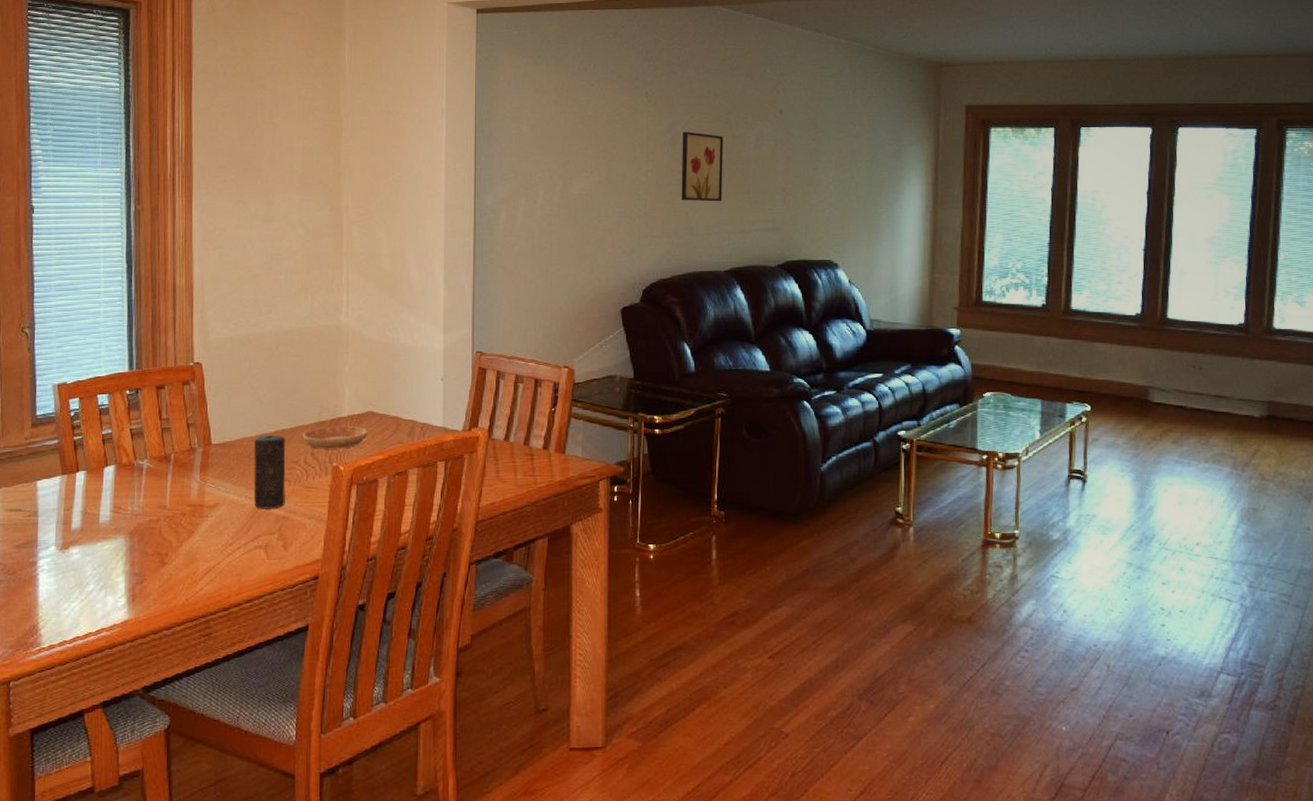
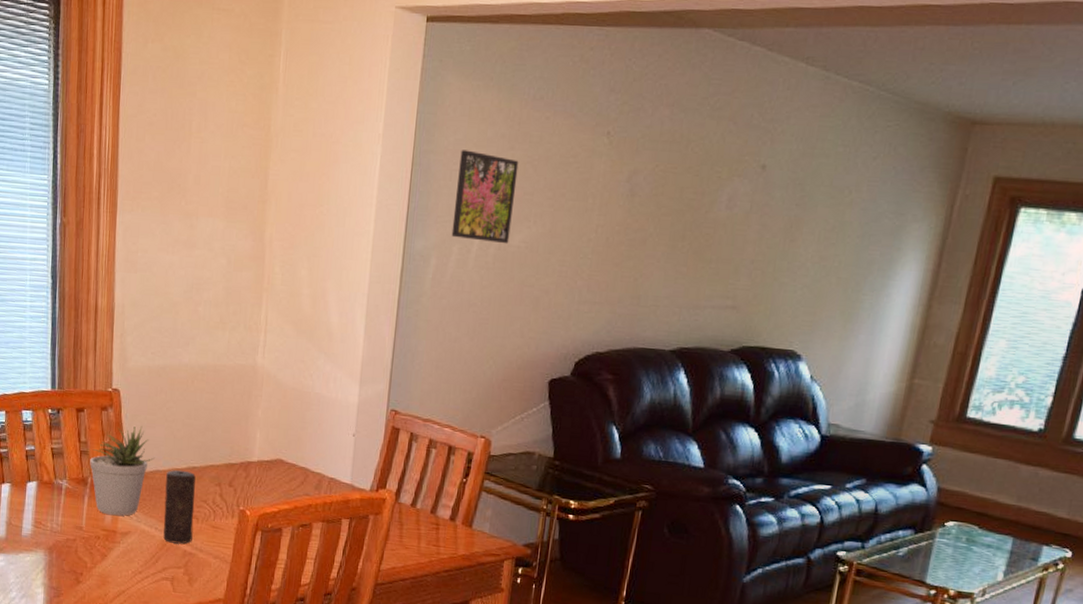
potted plant: none [172,396,241,490] -> present [90,426,155,516]
saucer: present [302,425,368,449] -> none [212,469,276,493]
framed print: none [517,116,571,193] -> present [451,150,519,244]
wall art: present [681,132,724,202] -> none [632,183,691,270]

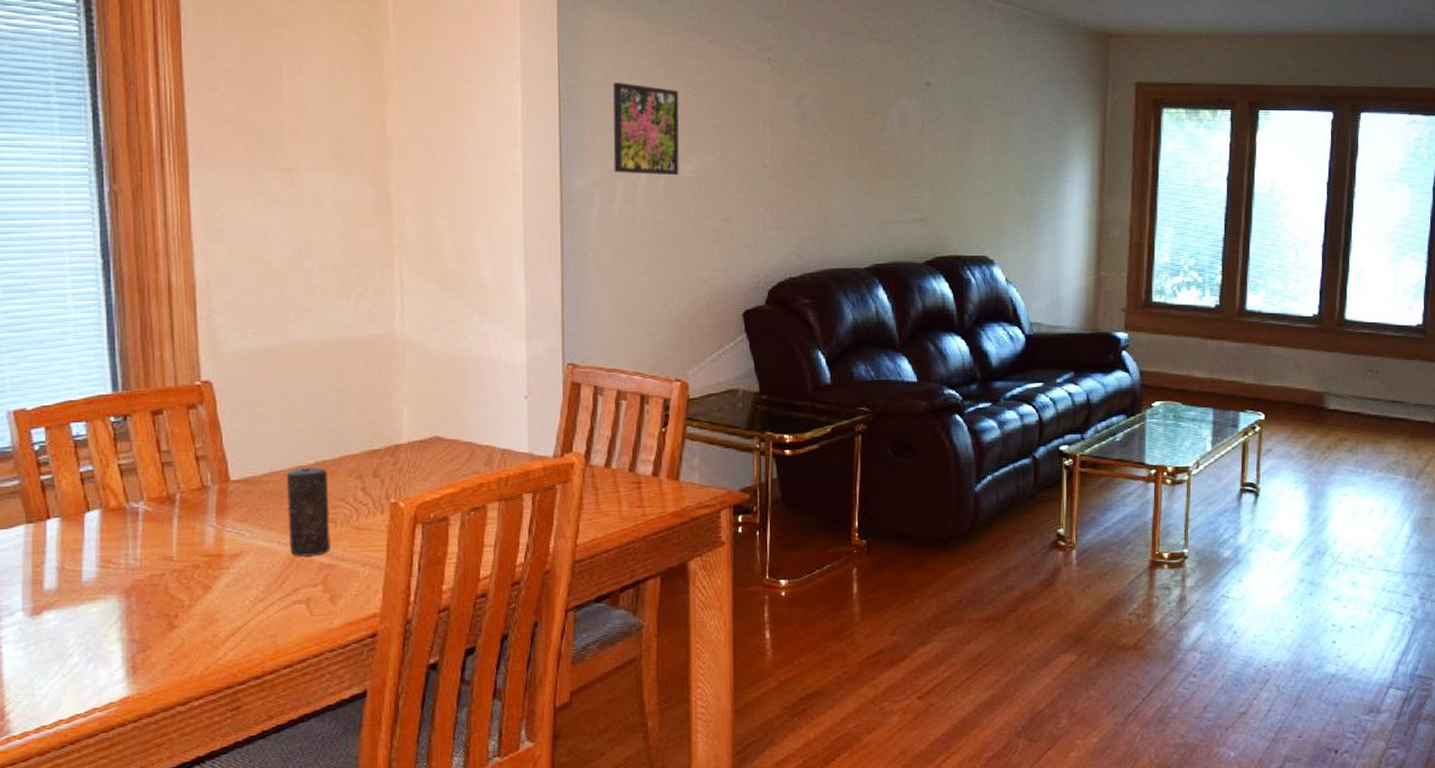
potted plant: present [90,426,155,516] -> none [177,421,269,536]

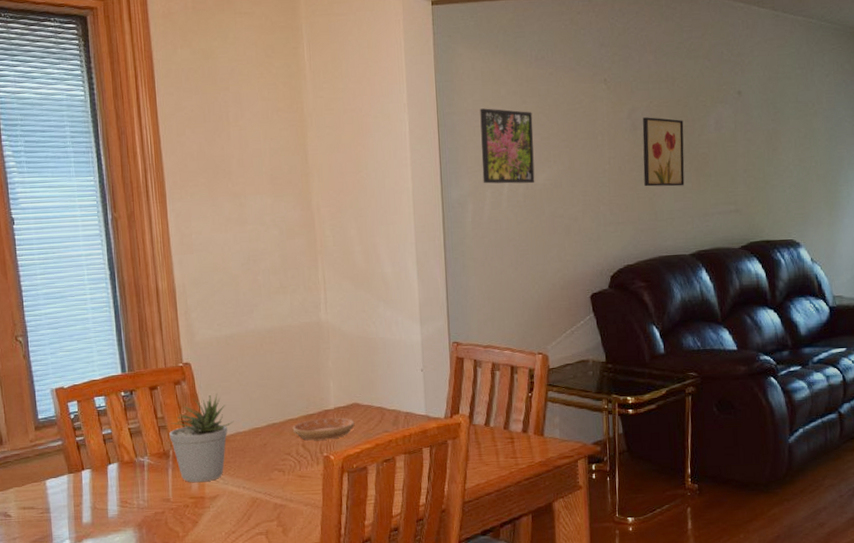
potted plant: none [177,421,269,536] -> present [169,394,234,483]
candle: present [287,466,330,557] -> none [247,428,281,499]
saucer: none [349,454,434,483] -> present [292,417,355,441]
wall art: none [812,105,862,188] -> present [642,117,685,187]

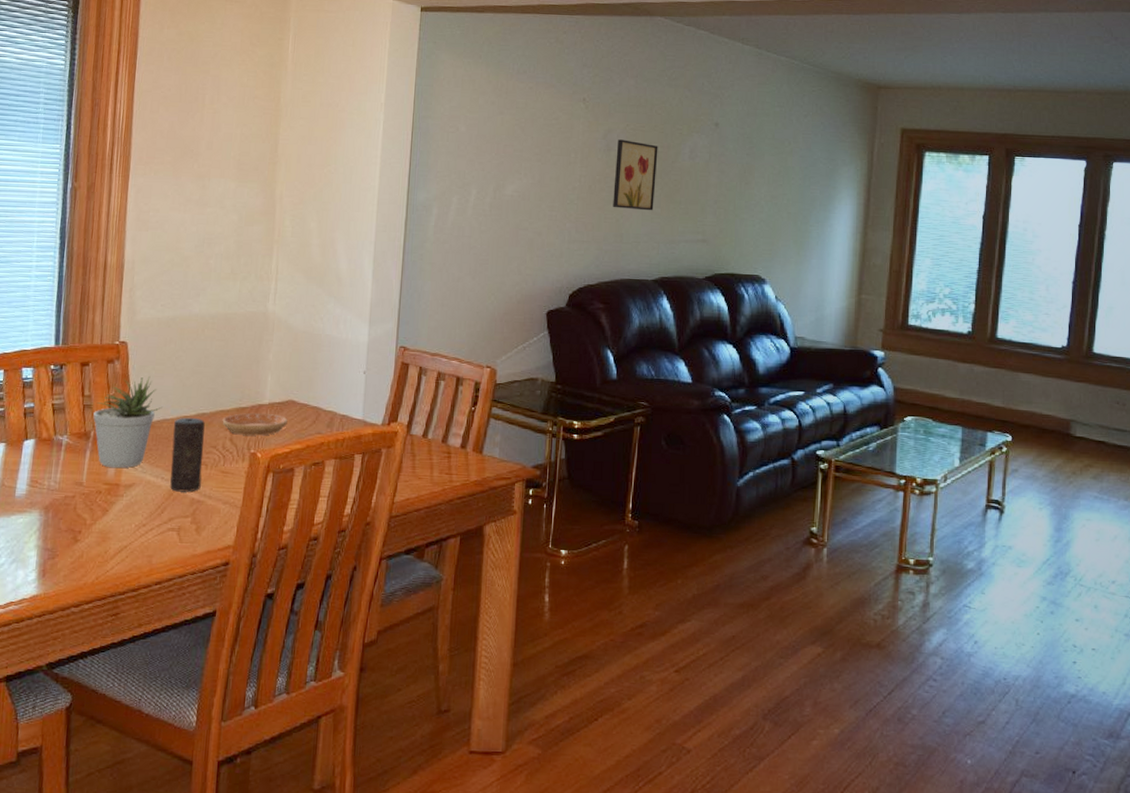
candle: none [247,428,281,499] -> present [170,417,205,492]
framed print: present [480,108,535,184] -> none [450,115,508,194]

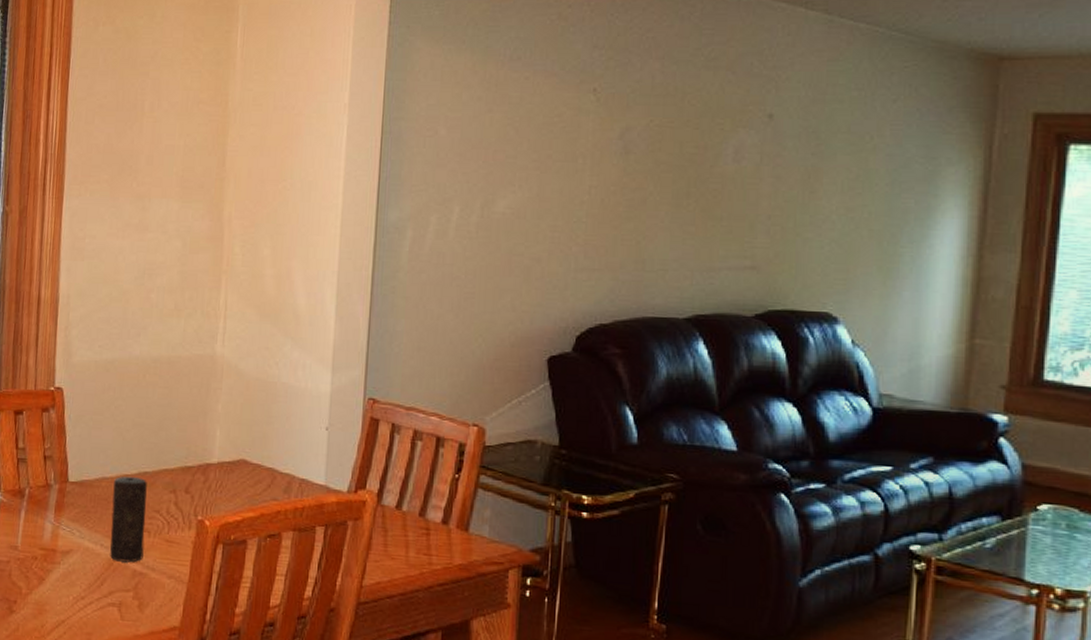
potted plant: present [93,376,162,468] -> none [28,428,101,532]
saucer: present [222,412,288,436] -> none [166,473,239,500]
wall art: present [613,139,658,211] -> none [632,139,692,230]

